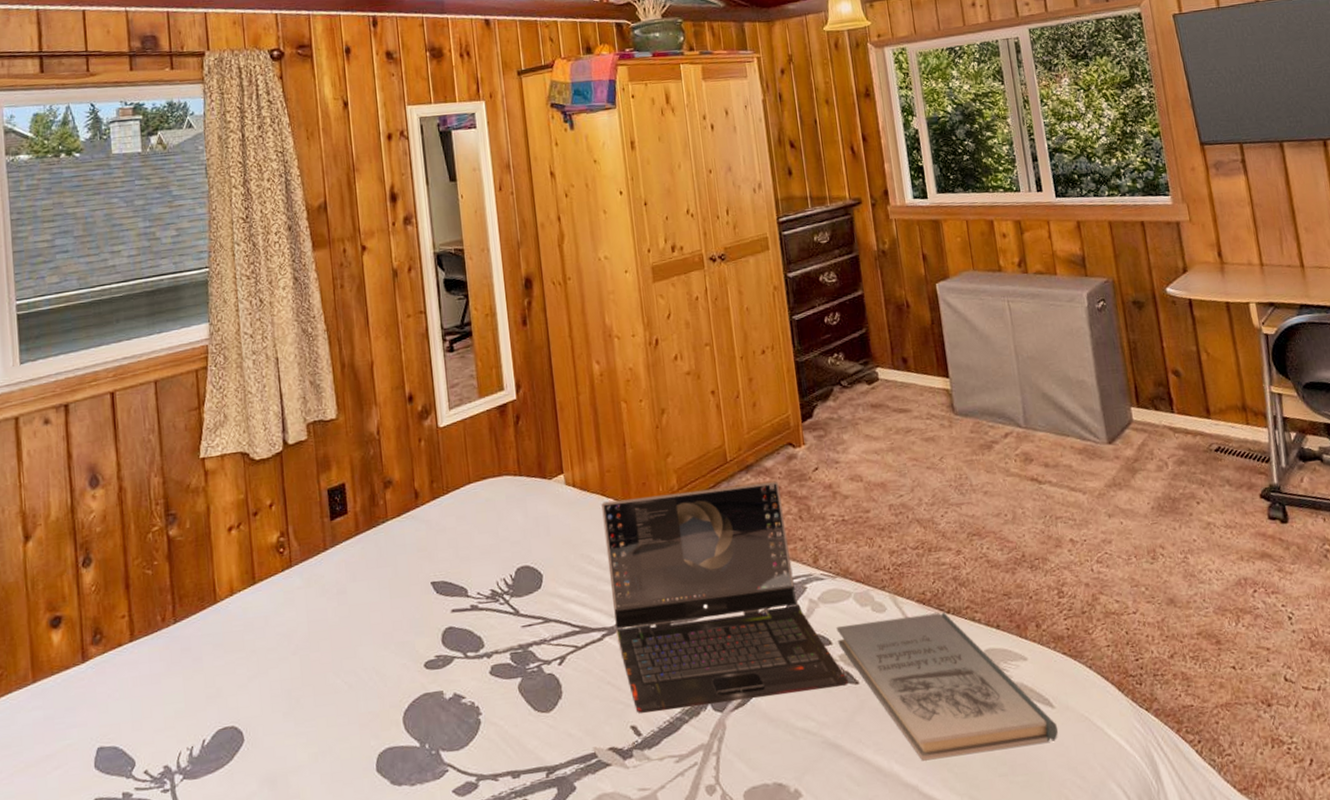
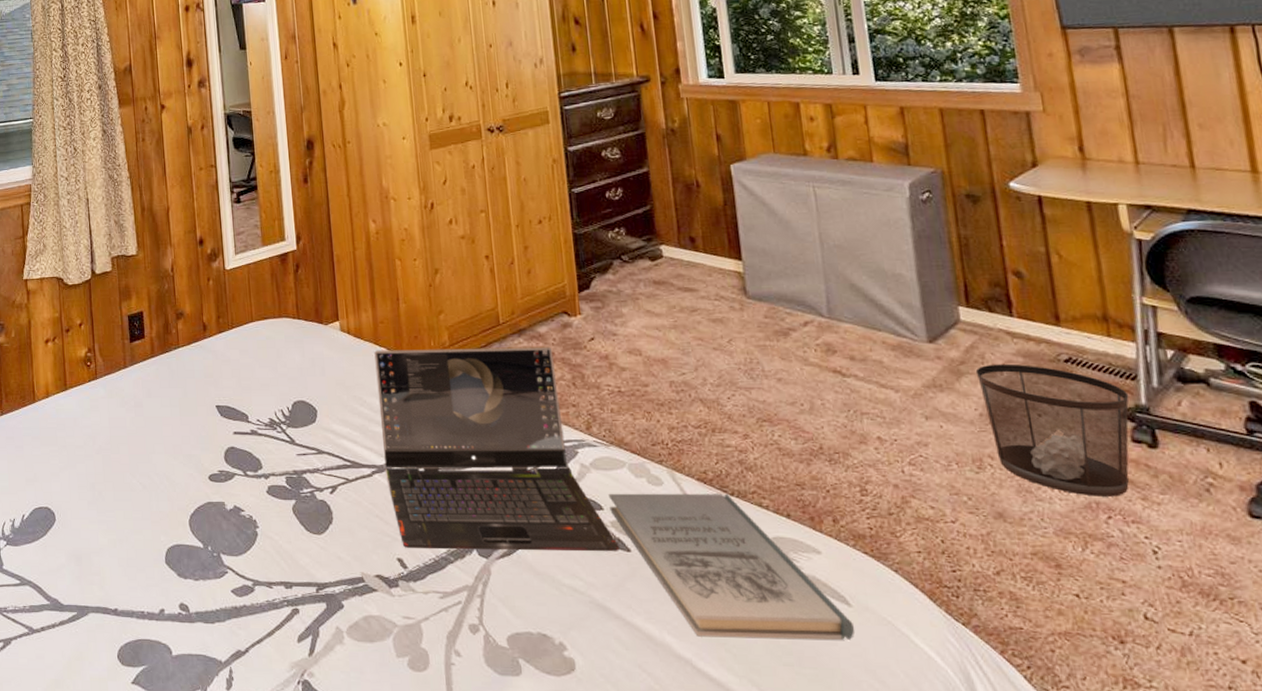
waste bin: none [1146,457,1268,574] -> present [975,363,1129,497]

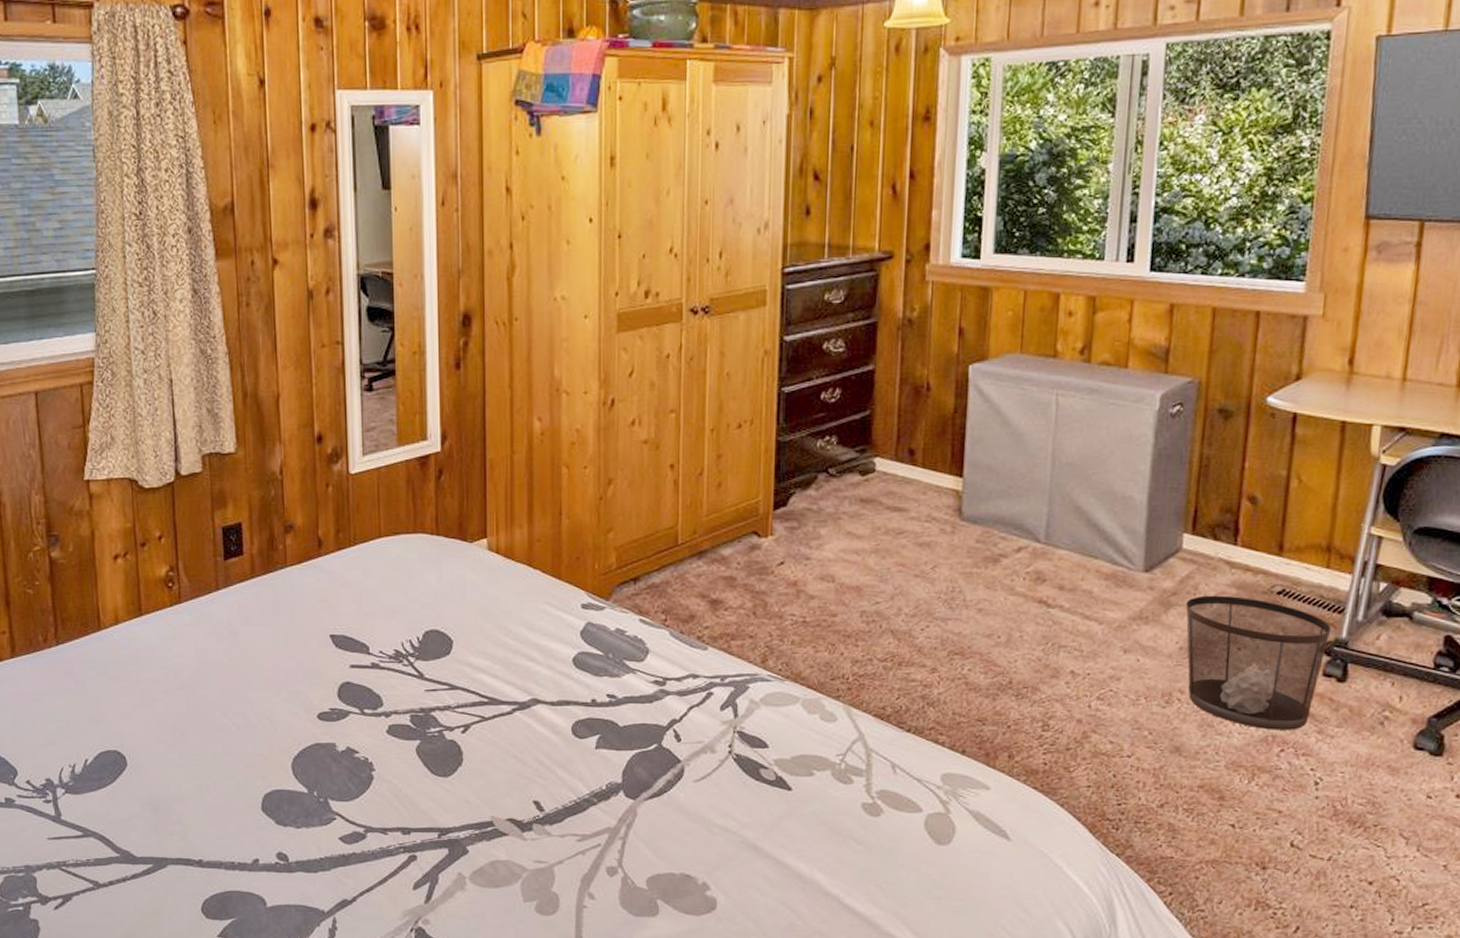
laptop computer: present [374,346,619,551] -> none [527,571,780,790]
book: present [608,493,854,640] -> none [775,730,1009,874]

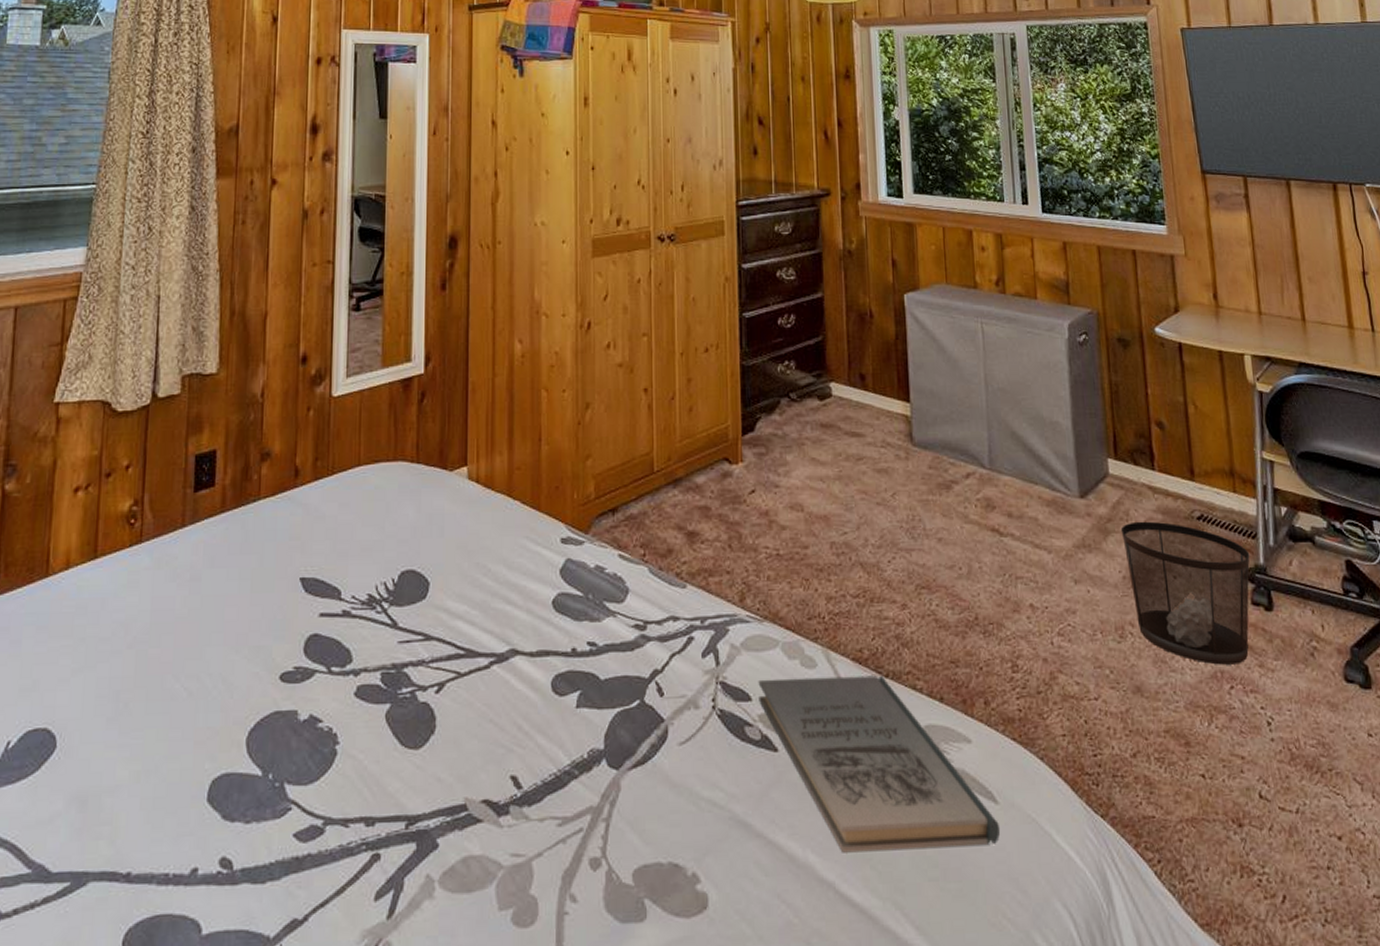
book: none [775,730,1009,874] -> present [758,675,1000,853]

